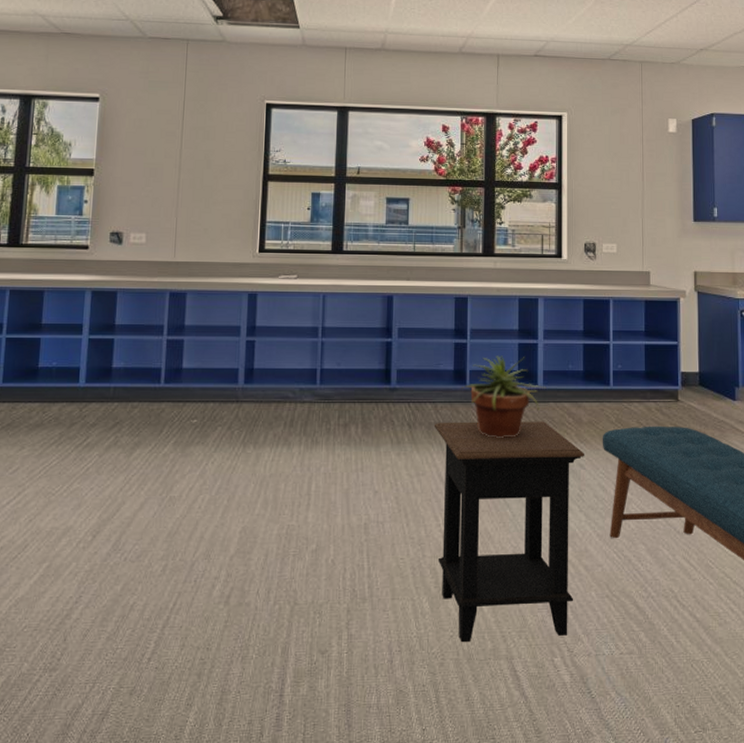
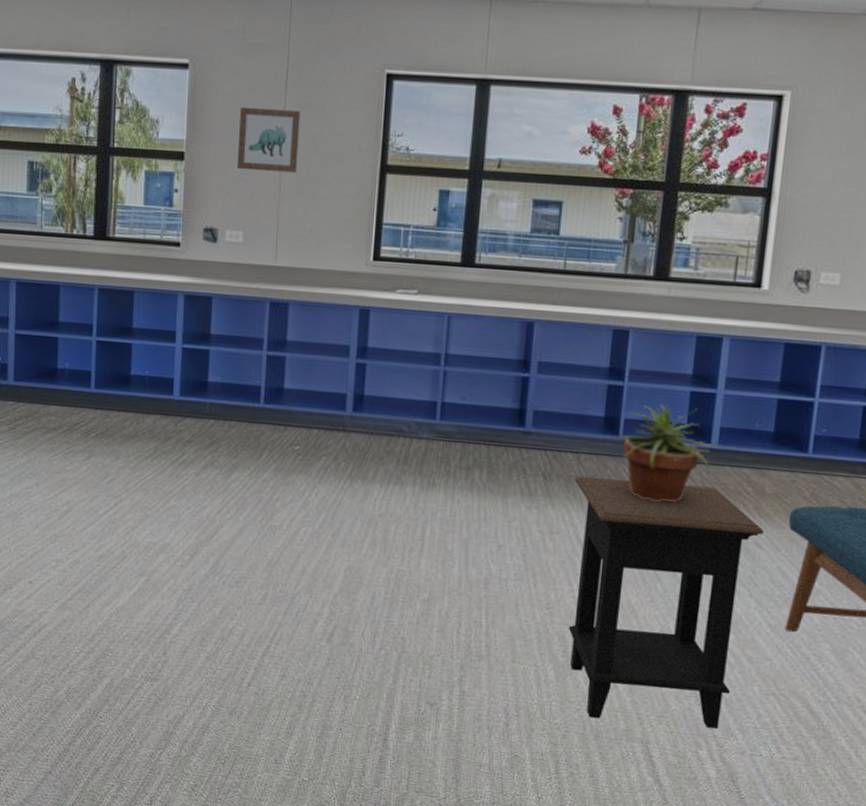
wall art: none [140,131,196,183] -> present [236,106,301,173]

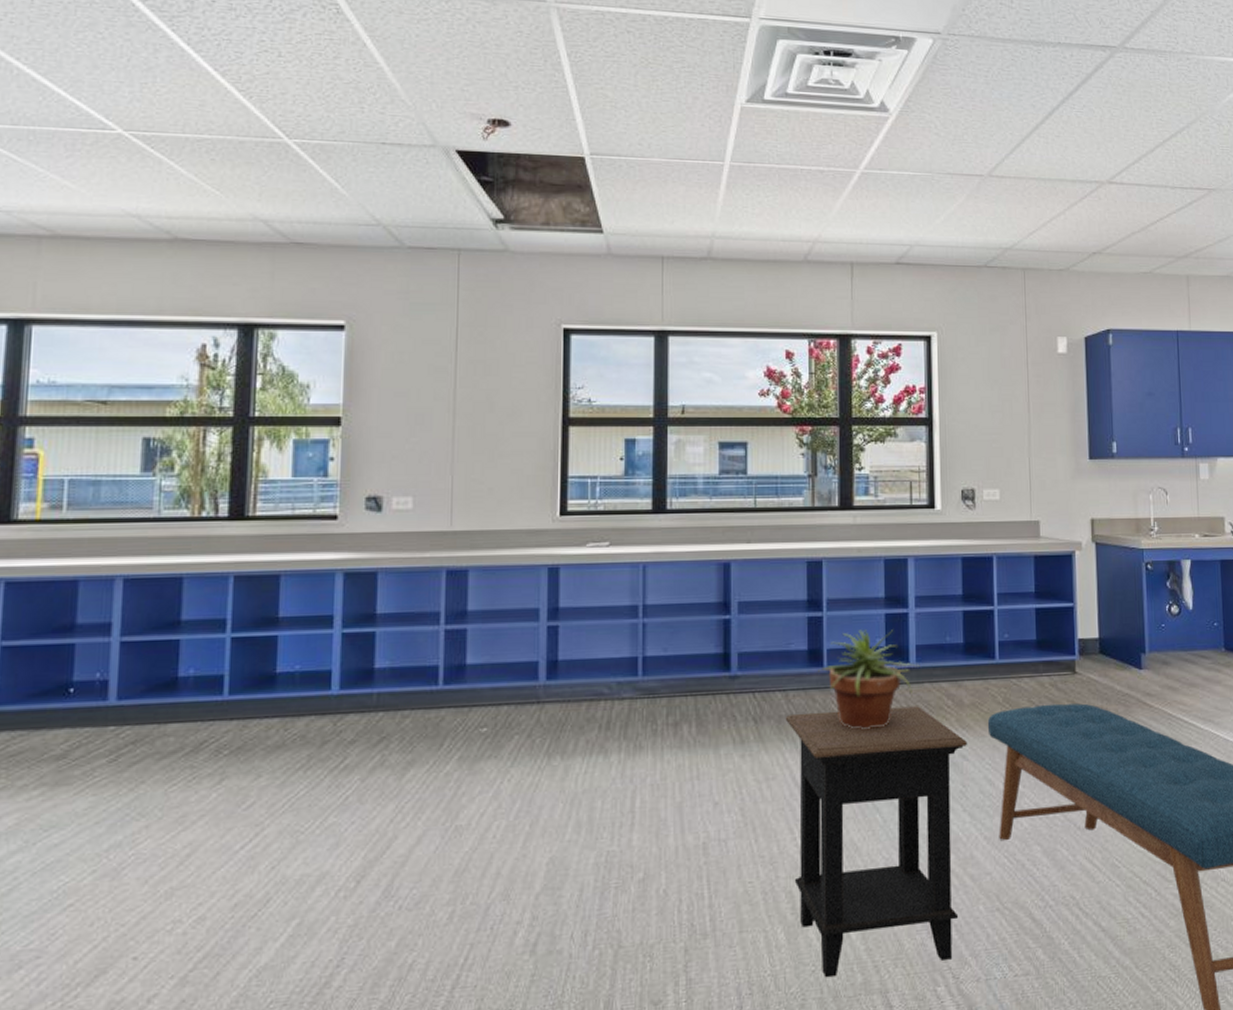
wall art: present [236,106,301,173] -> none [403,367,473,432]

